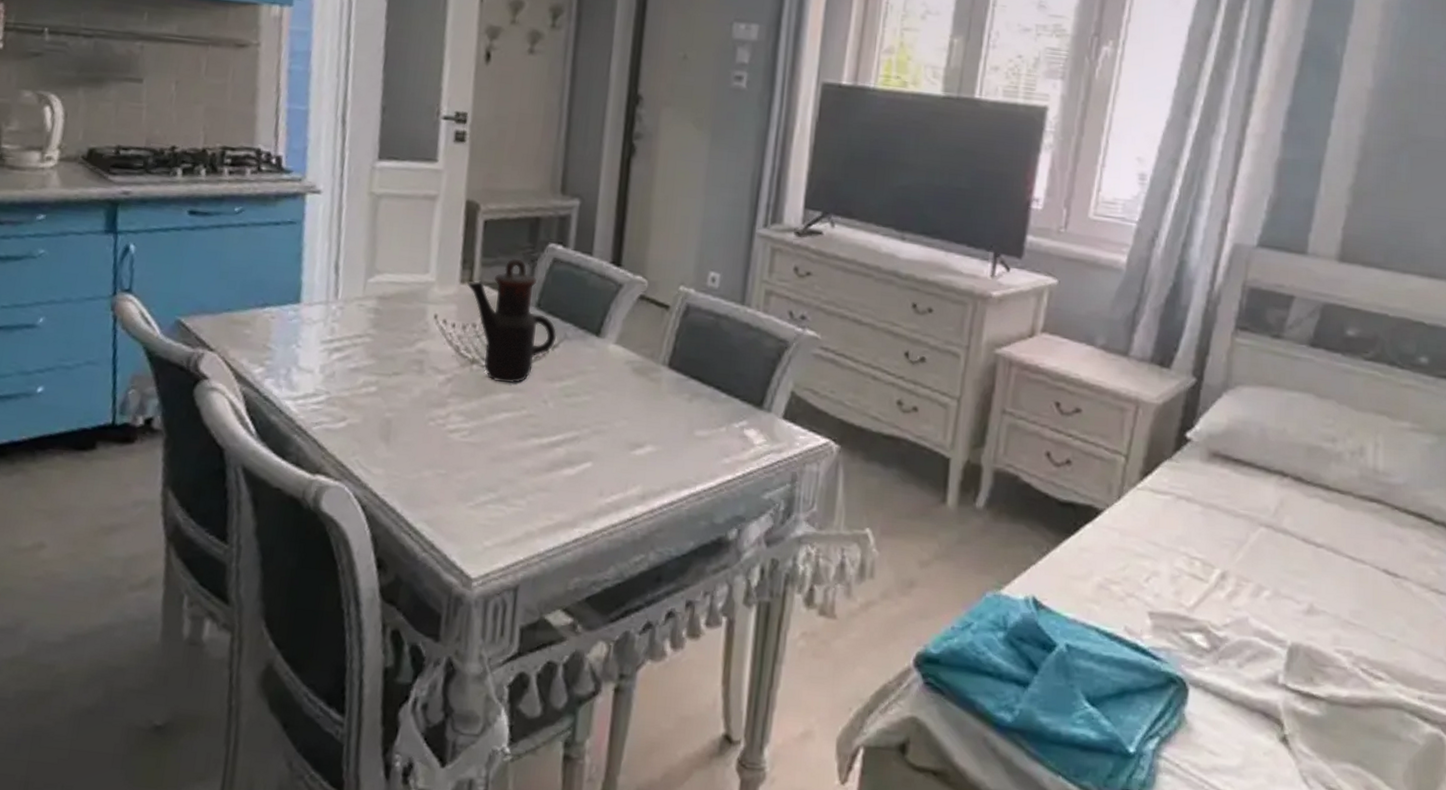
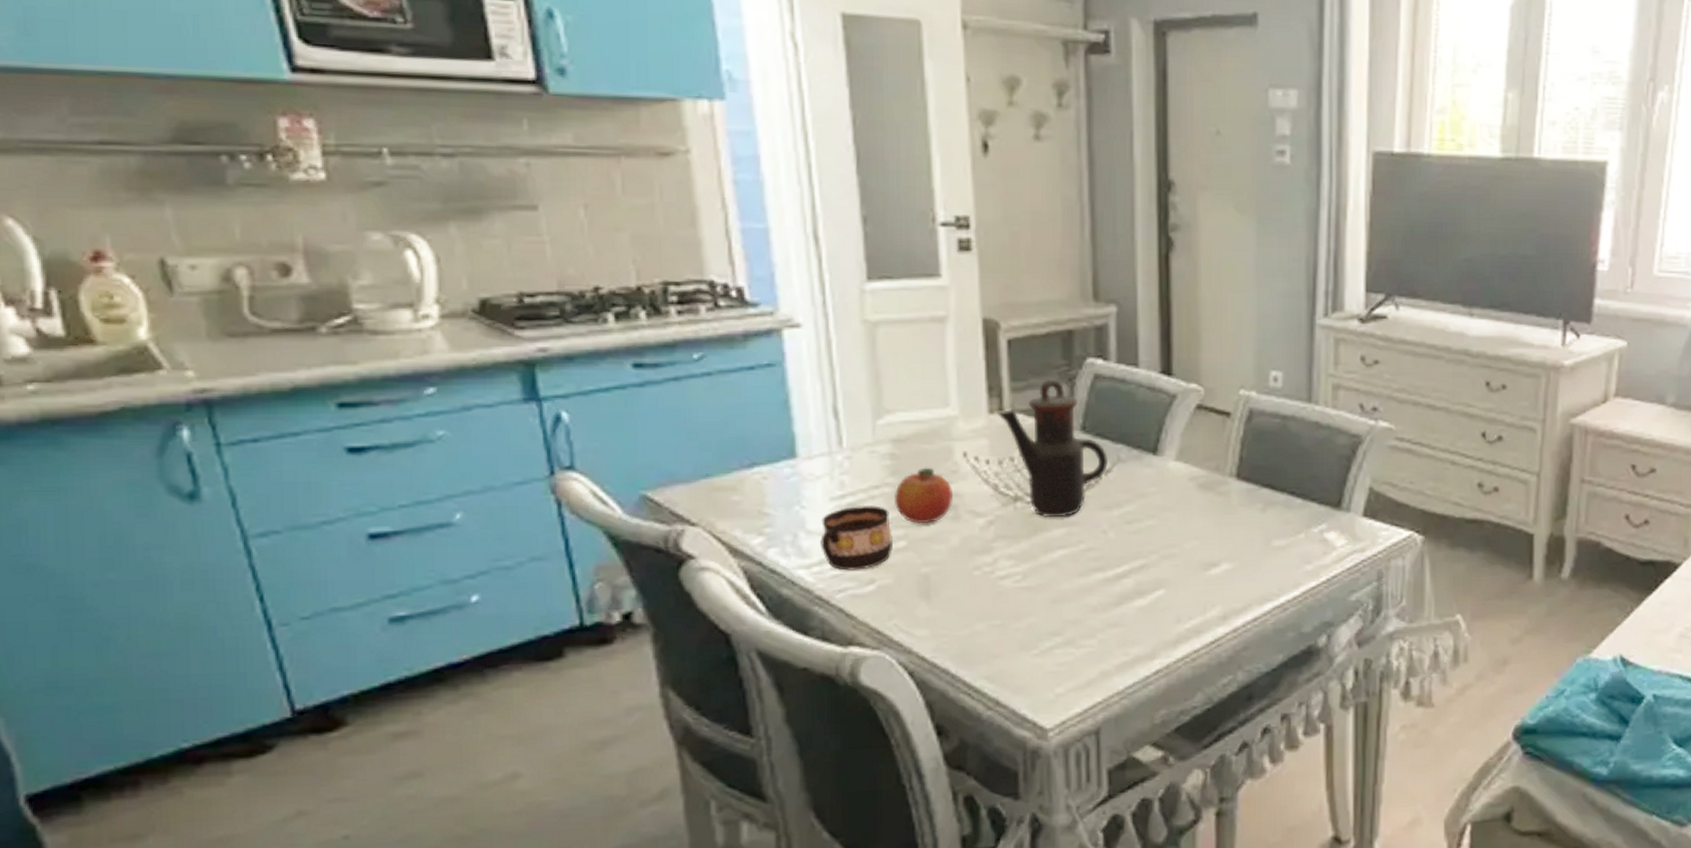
cup: none [307,350,367,408] -> present [820,504,893,571]
fruit: none [372,324,421,374] -> present [893,467,953,524]

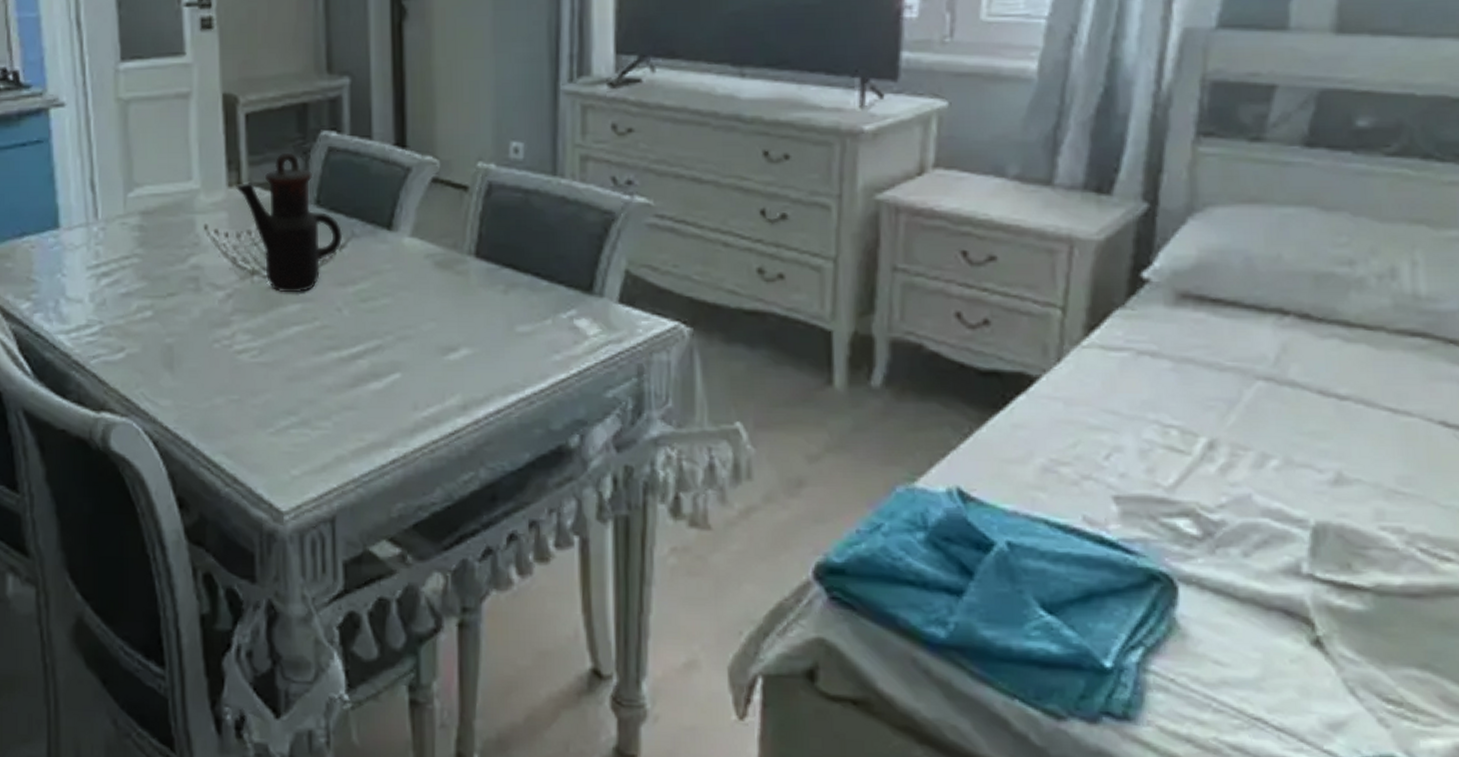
cup: present [820,504,893,571] -> none [78,274,140,338]
fruit: present [893,467,953,524] -> none [141,239,194,295]

